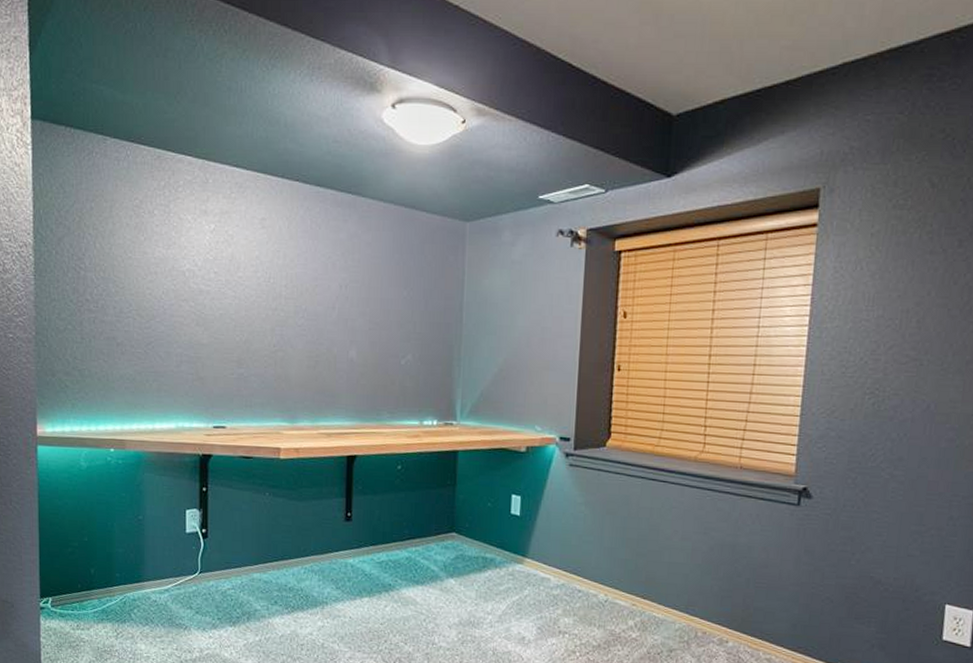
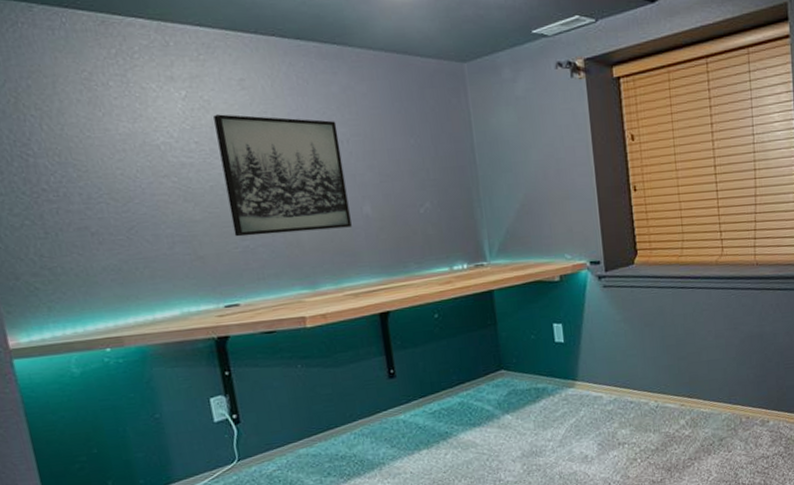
wall art: none [233,249,339,369] -> present [214,114,352,237]

